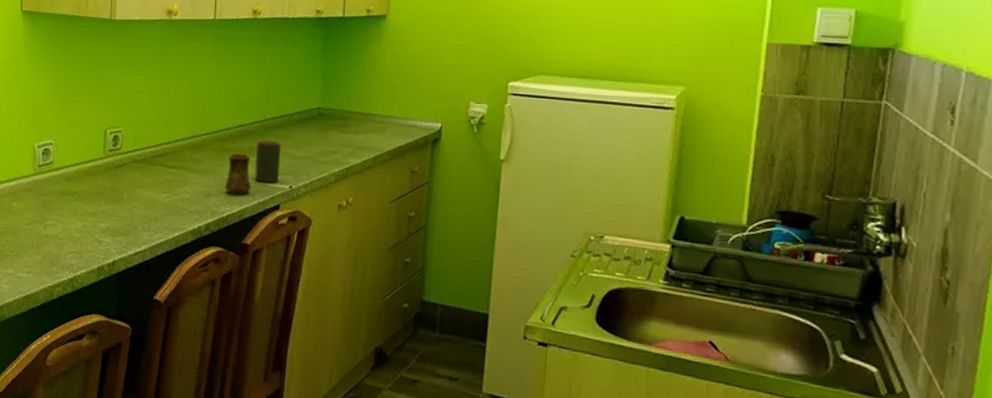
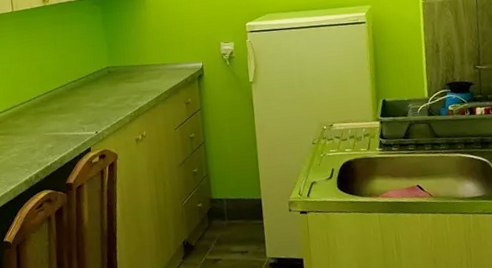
cup: present [224,153,251,195] -> none [43,113,66,147]
cup: present [254,140,281,183] -> none [63,99,87,133]

